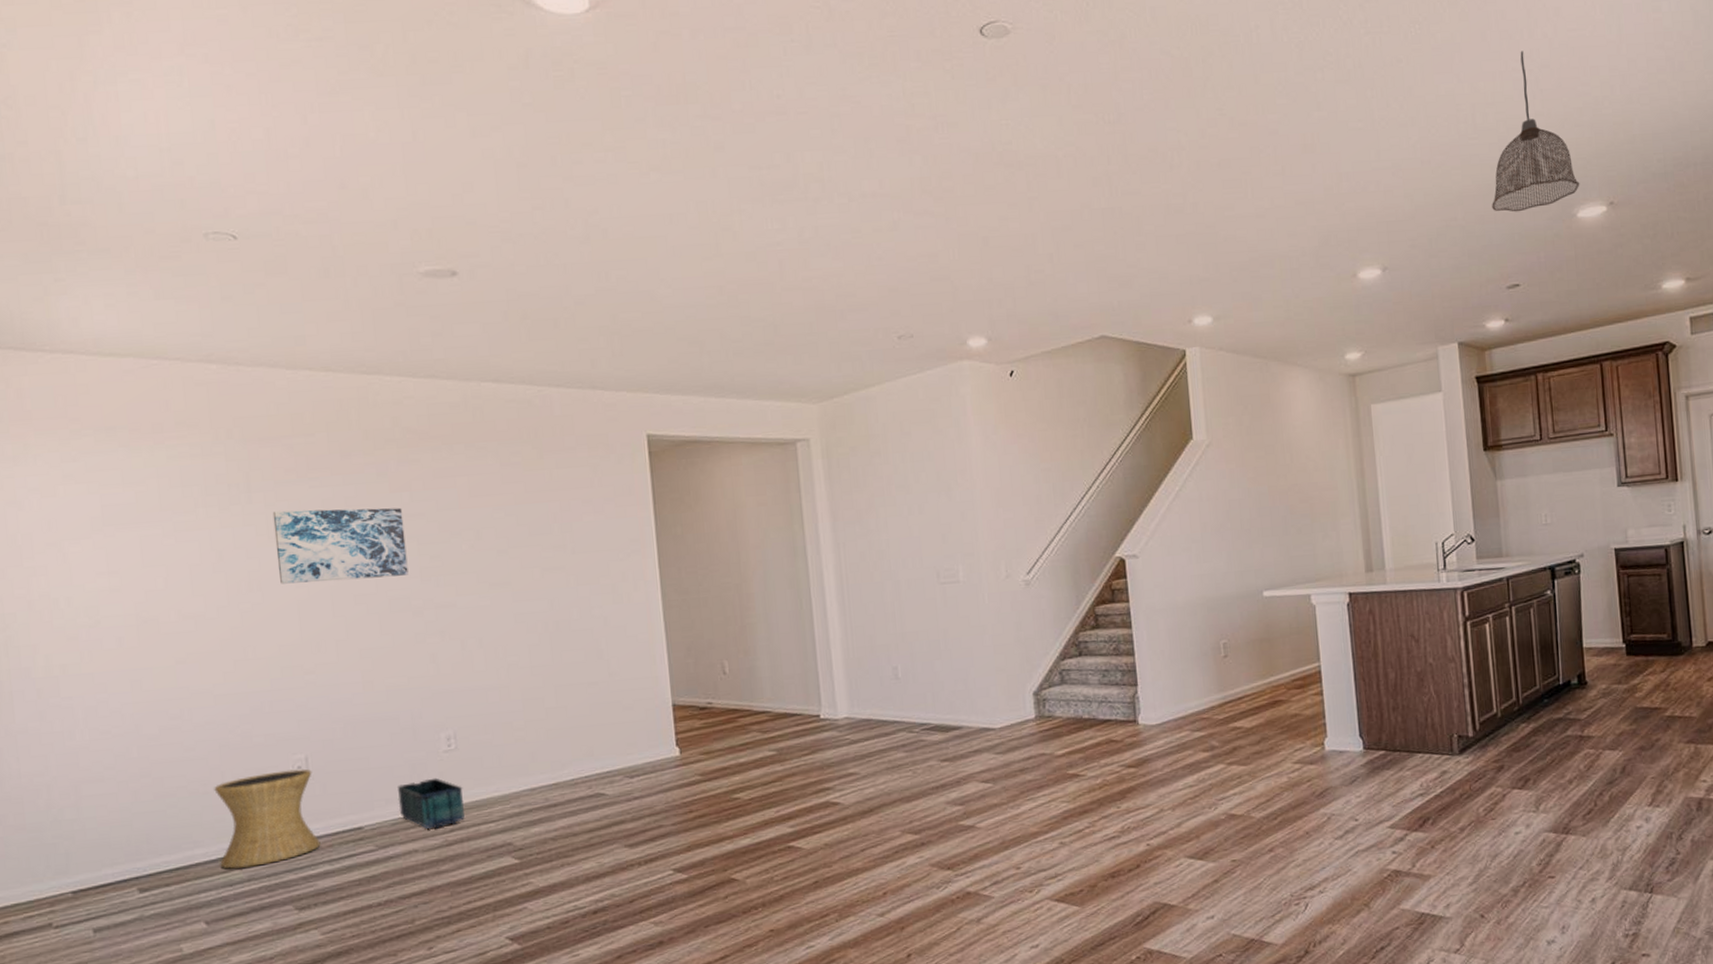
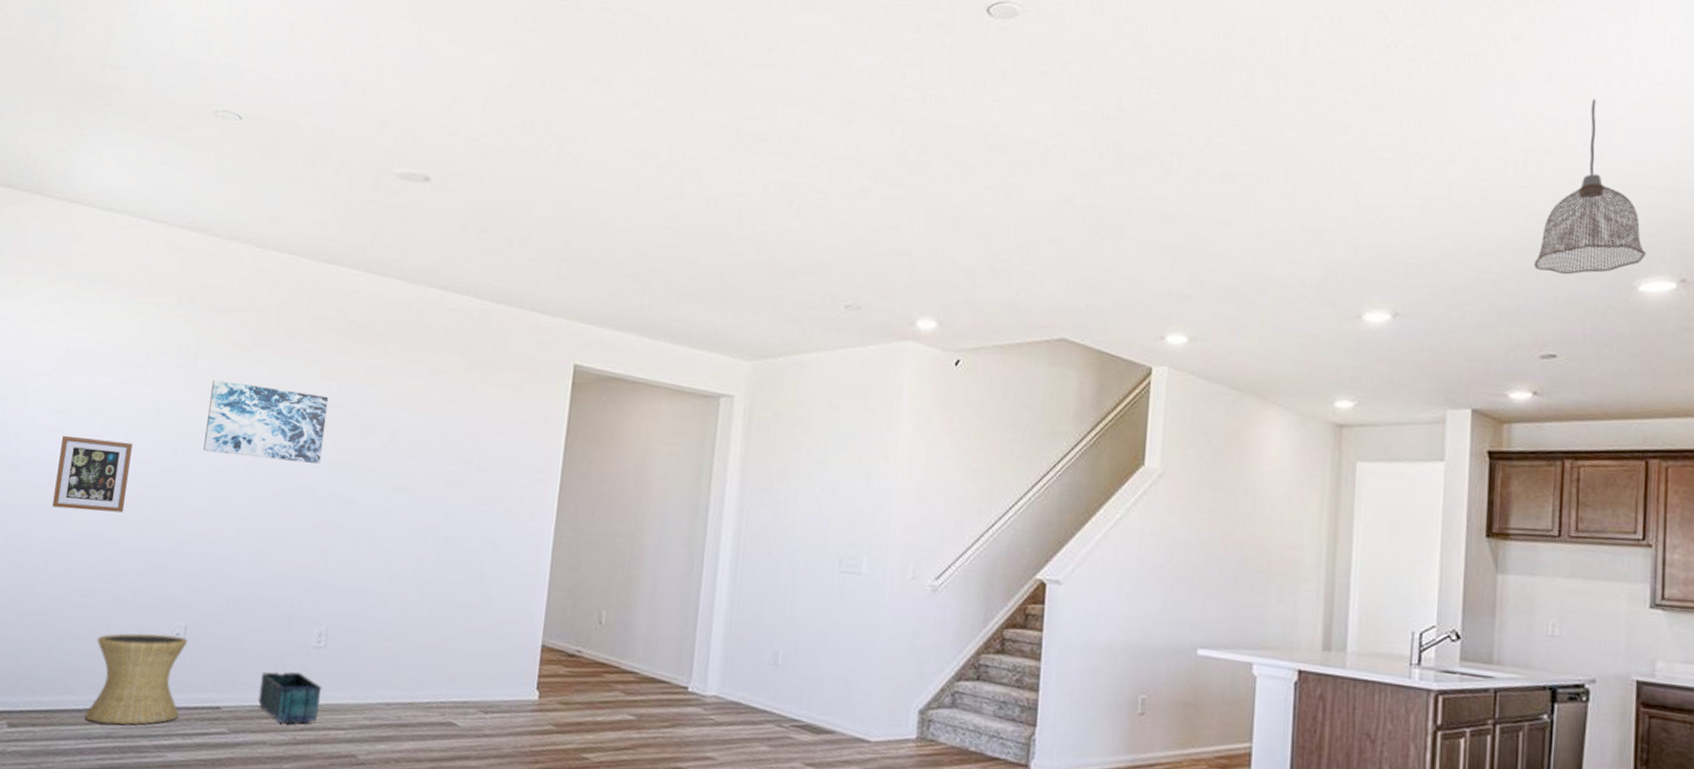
picture frame: none [121,590,210,669] -> present [52,435,133,513]

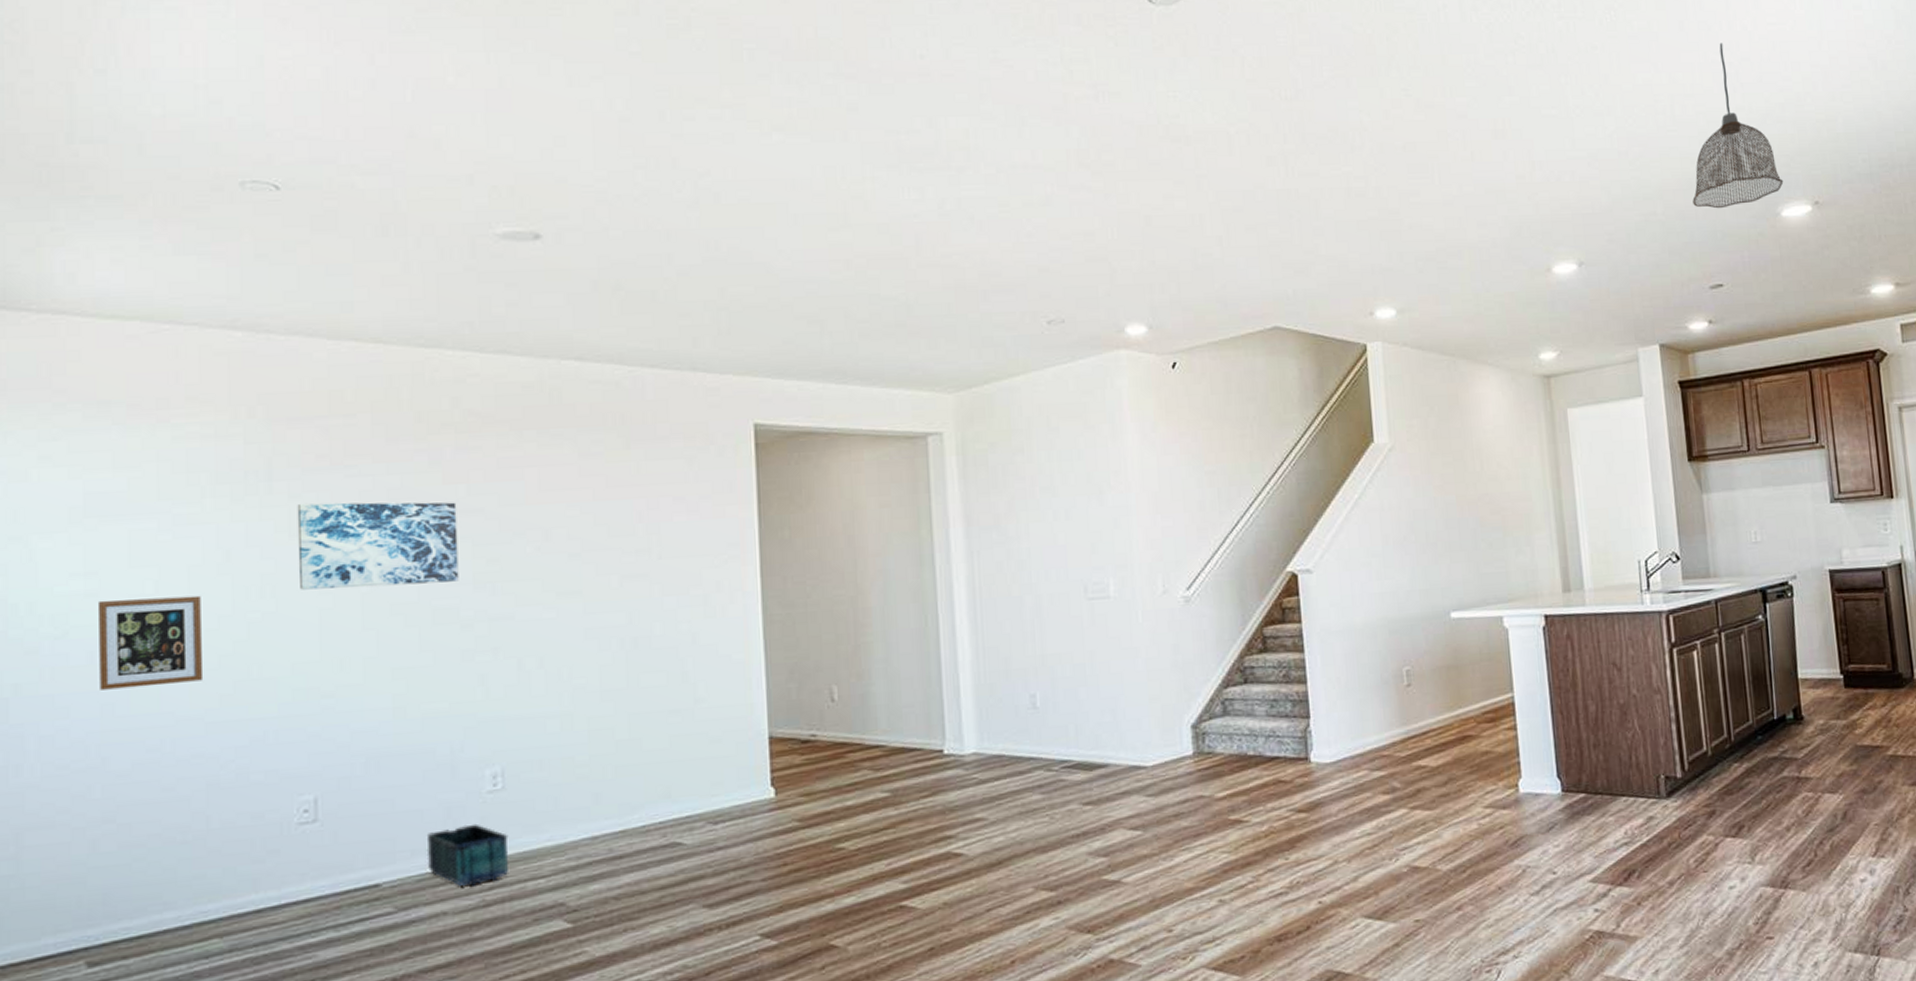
side table: present [84,633,188,725] -> none [195,812,325,937]

